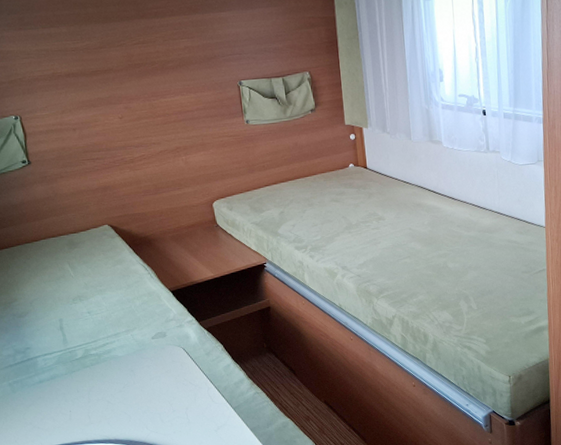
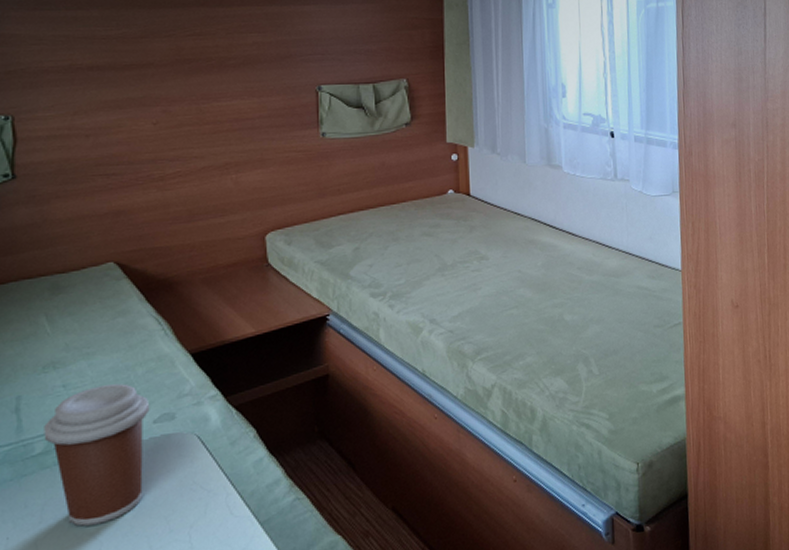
coffee cup: none [80,311,152,406] -> present [44,383,150,527]

